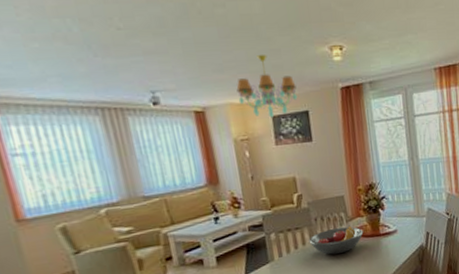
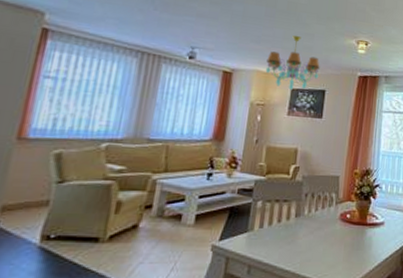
fruit bowl: present [309,225,363,255] -> none [294,208,351,236]

